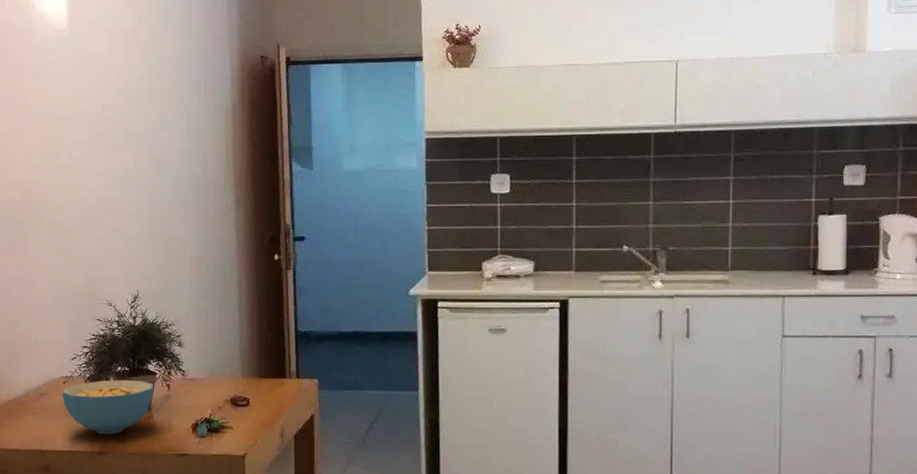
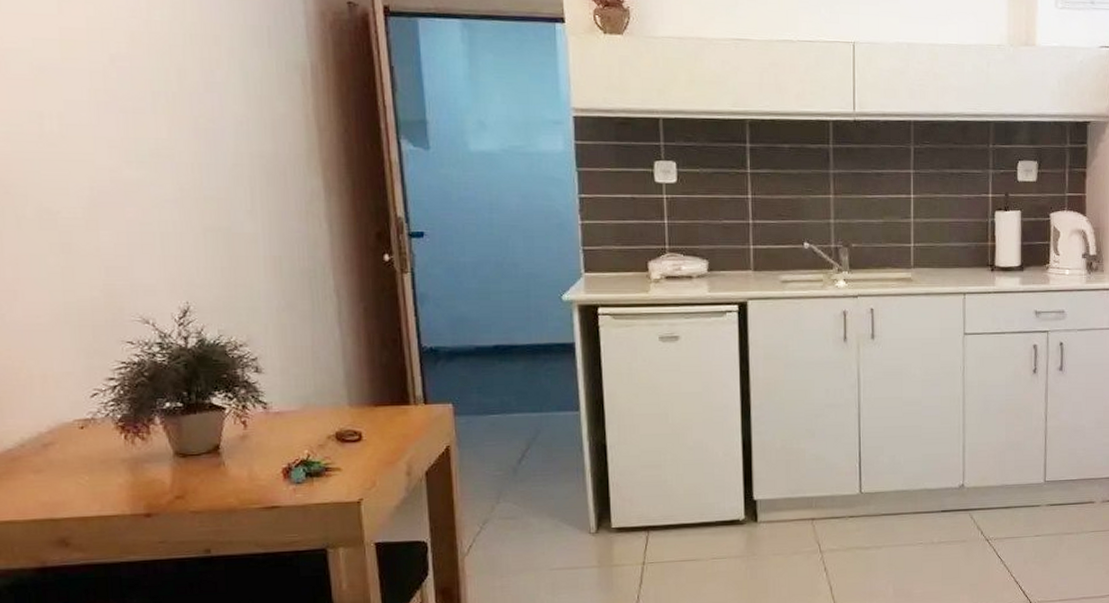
cereal bowl: present [62,380,153,435] -> none [79,419,222,491]

